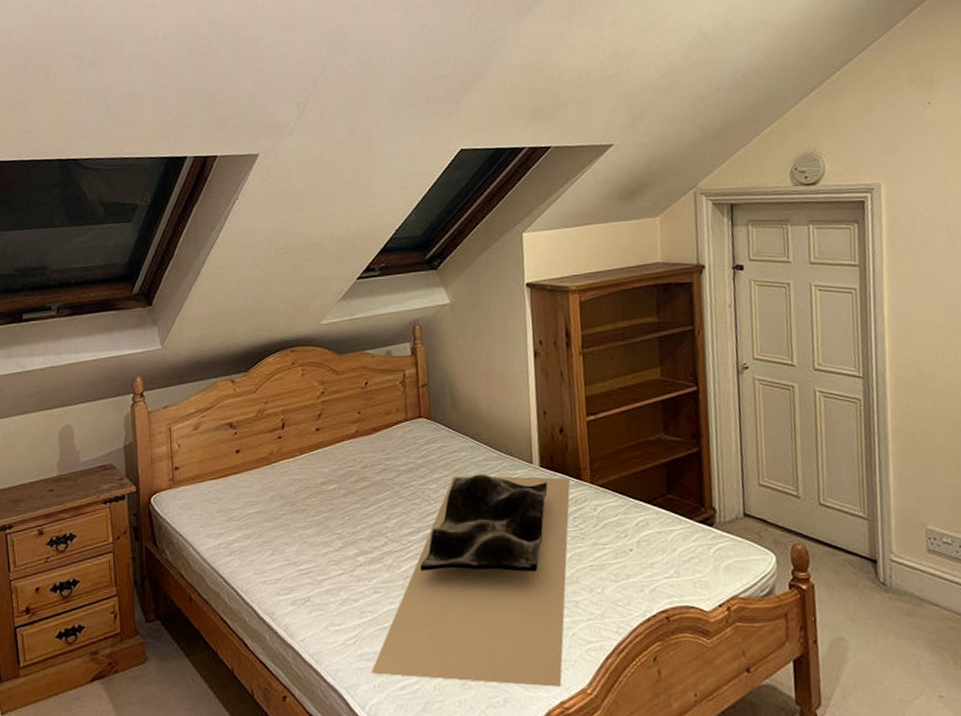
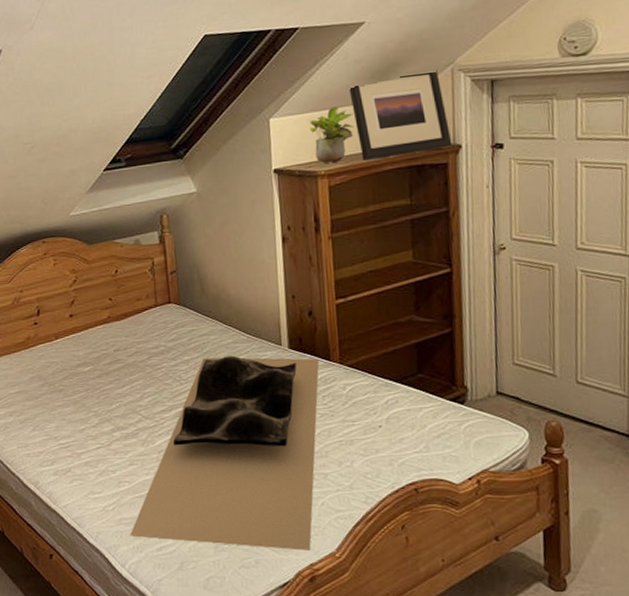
potted plant: none [561,223,604,279] -> present [310,106,354,163]
picture frame: none [599,192,696,277] -> present [349,69,453,160]

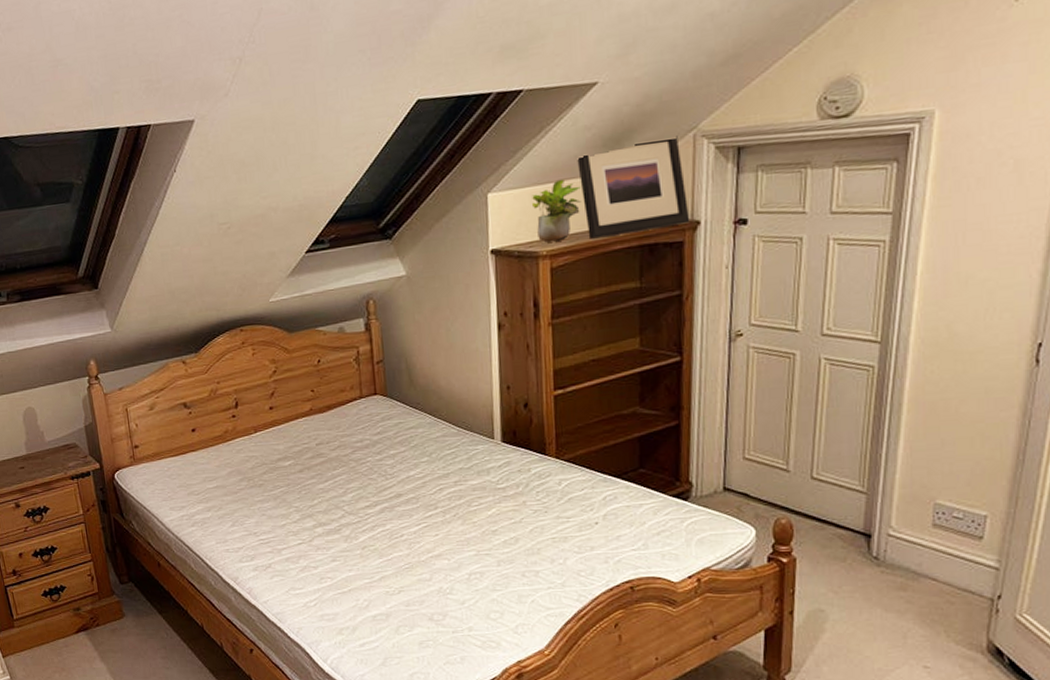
throw blanket: present [130,355,320,551] -> none [332,449,534,648]

